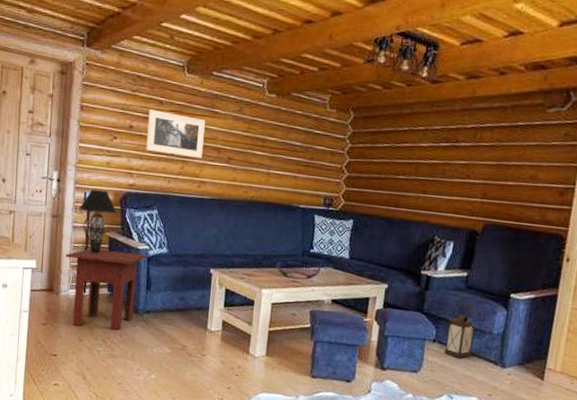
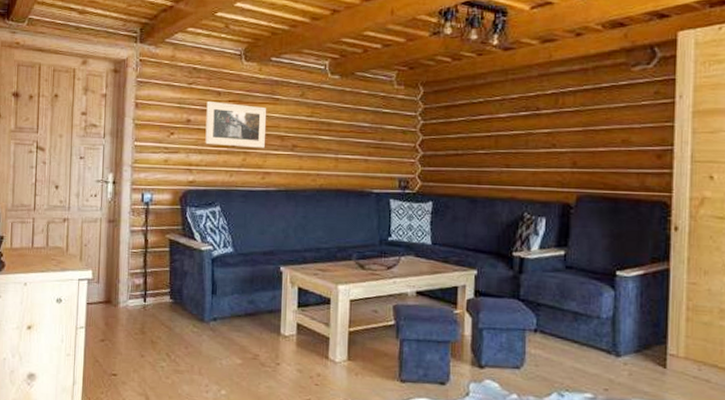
side table: present [65,248,148,330] -> none [123,253,212,341]
table lamp: present [79,189,117,254] -> none [136,189,177,259]
lantern: present [444,302,475,359] -> none [548,284,580,349]

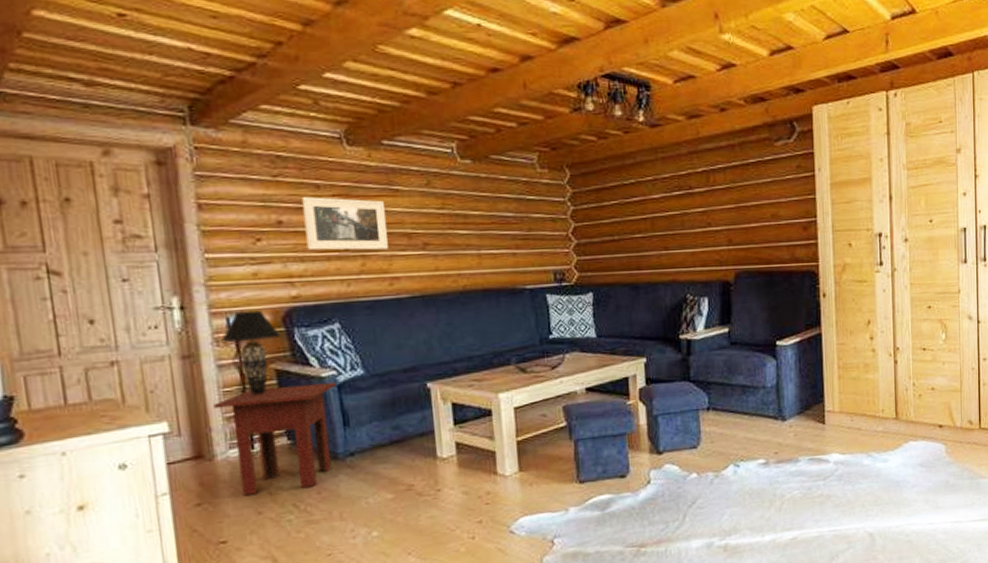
side table: none [123,253,212,341] -> present [213,382,337,495]
table lamp: none [136,189,177,259] -> present [221,310,281,396]

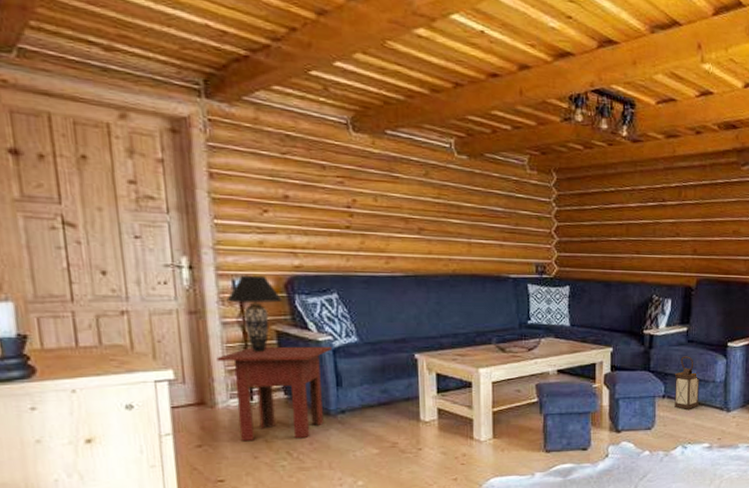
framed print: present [302,197,388,251] -> none [308,176,386,230]
lantern: none [718,360,749,422] -> present [674,356,700,409]

